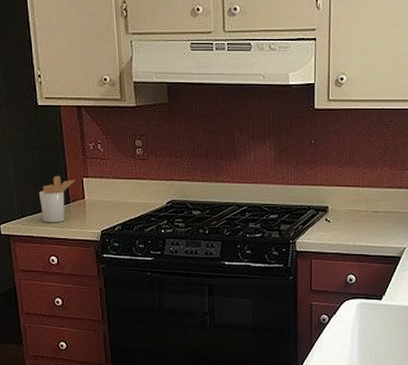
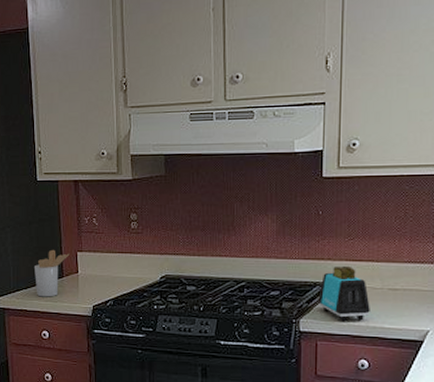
toaster: none [312,190,357,242] -> present [318,265,370,322]

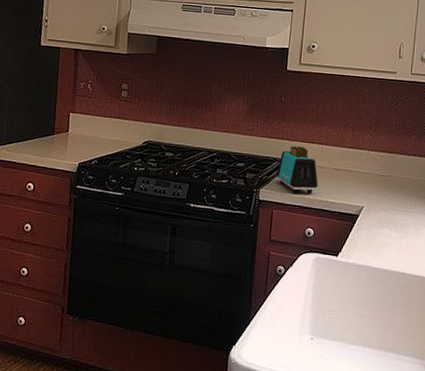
utensil holder: present [33,249,70,297] -> none [27,108,63,152]

